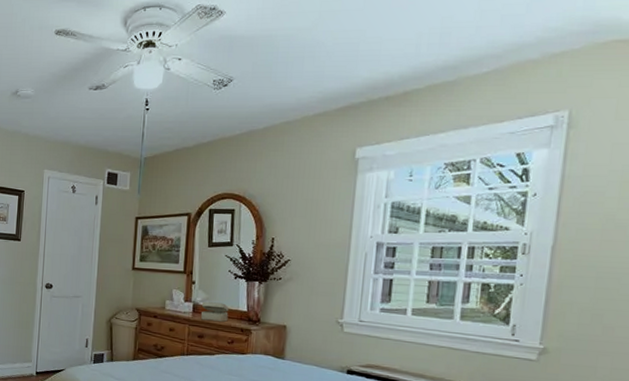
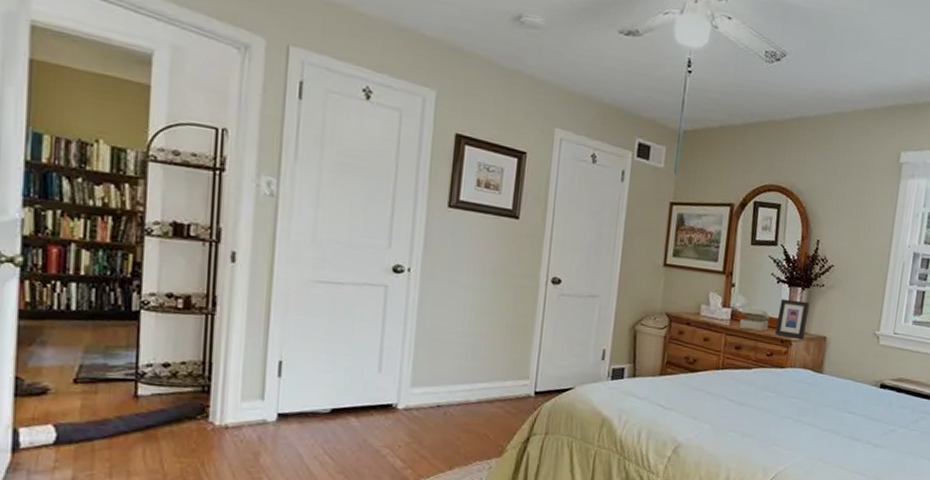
picture frame: none [235,292,268,328] -> present [775,299,810,339]

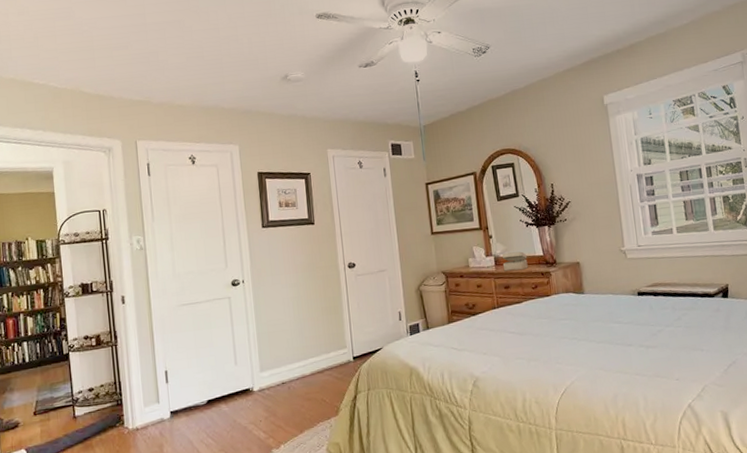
picture frame: present [775,299,810,339] -> none [533,236,561,270]

